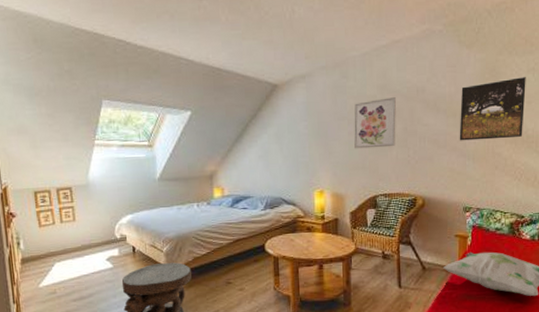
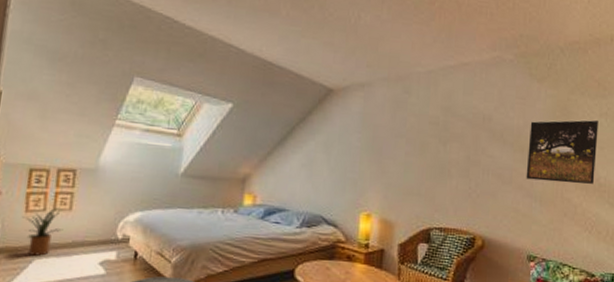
house plant: none [38,219,73,260] -> present [23,207,64,256]
wall art: present [354,97,397,149] -> none [411,121,461,176]

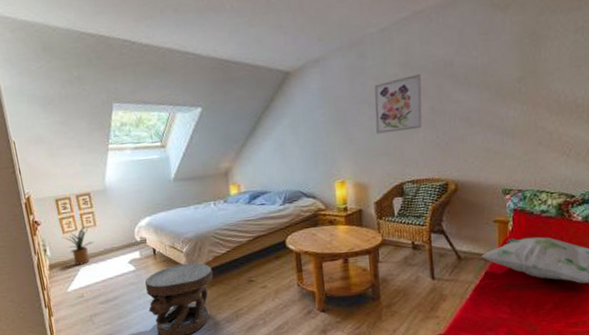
wall art: none [411,121,461,176] -> present [374,74,422,134]
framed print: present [526,119,598,184] -> none [495,36,574,117]

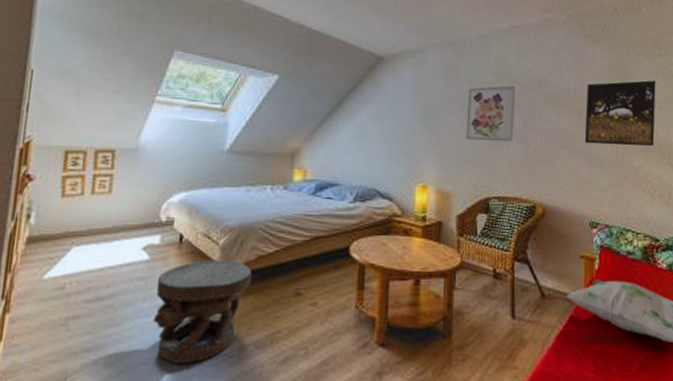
house plant: present [62,225,95,265] -> none [59,190,103,243]
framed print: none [495,36,574,117] -> present [584,79,656,146]

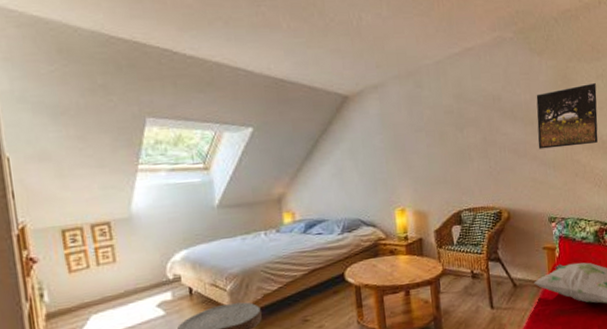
wall art: present [466,86,516,142] -> none [431,106,476,162]

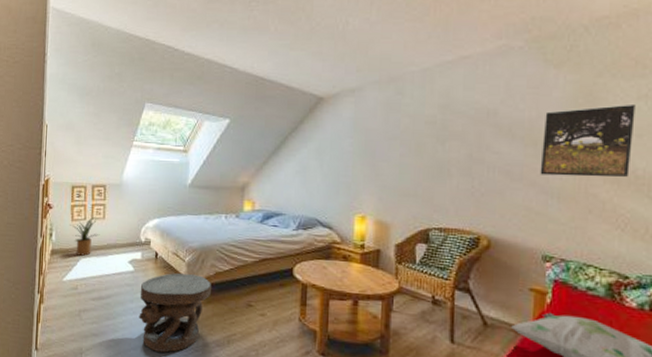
house plant: none [68,261,113,313] -> present [70,216,100,256]

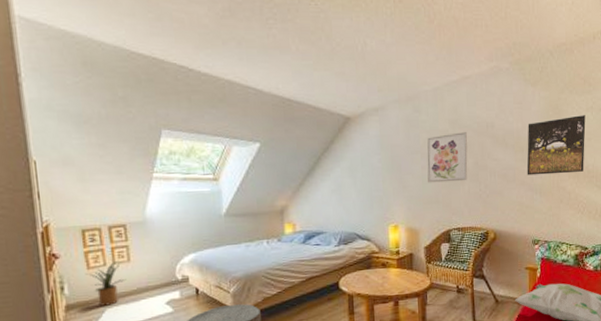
wall art: none [406,119,462,175] -> present [427,132,468,183]

